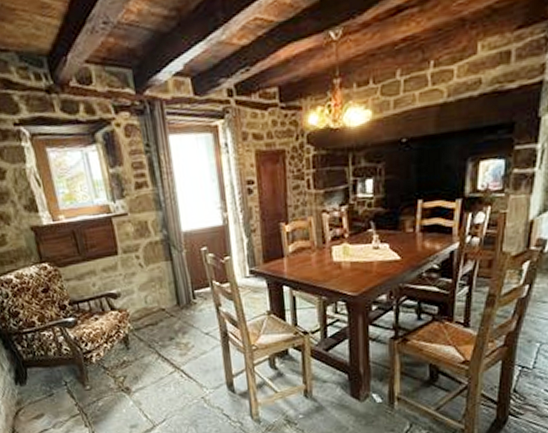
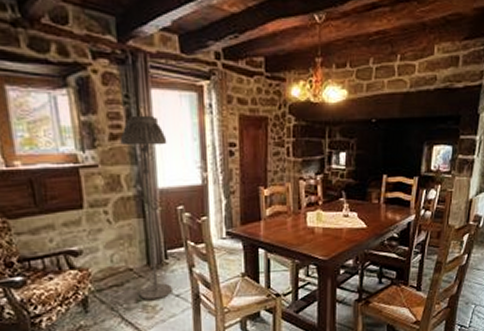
floor lamp: none [144,161,202,339] -> present [120,115,172,301]

